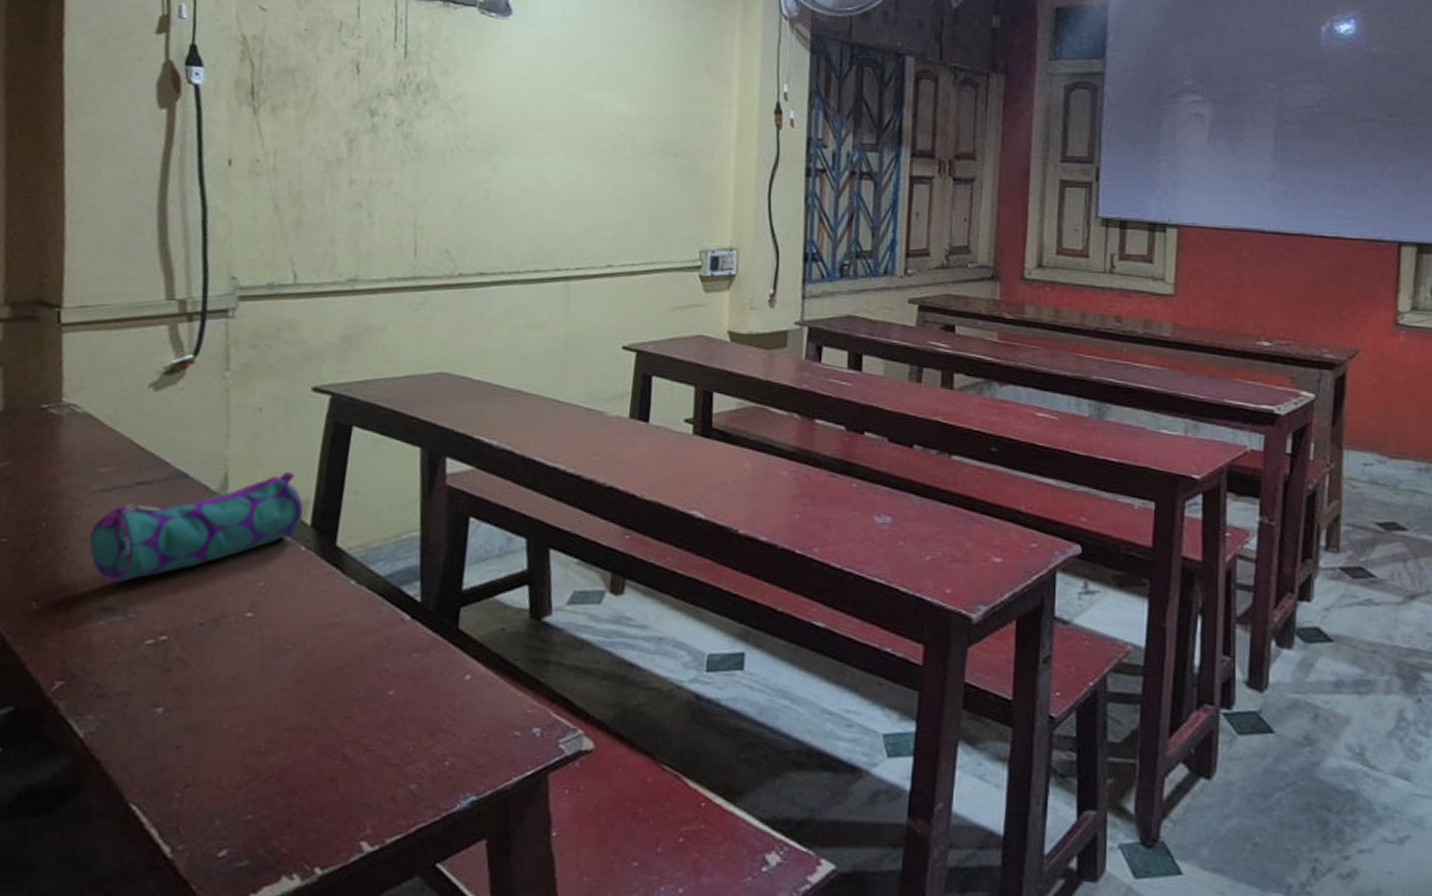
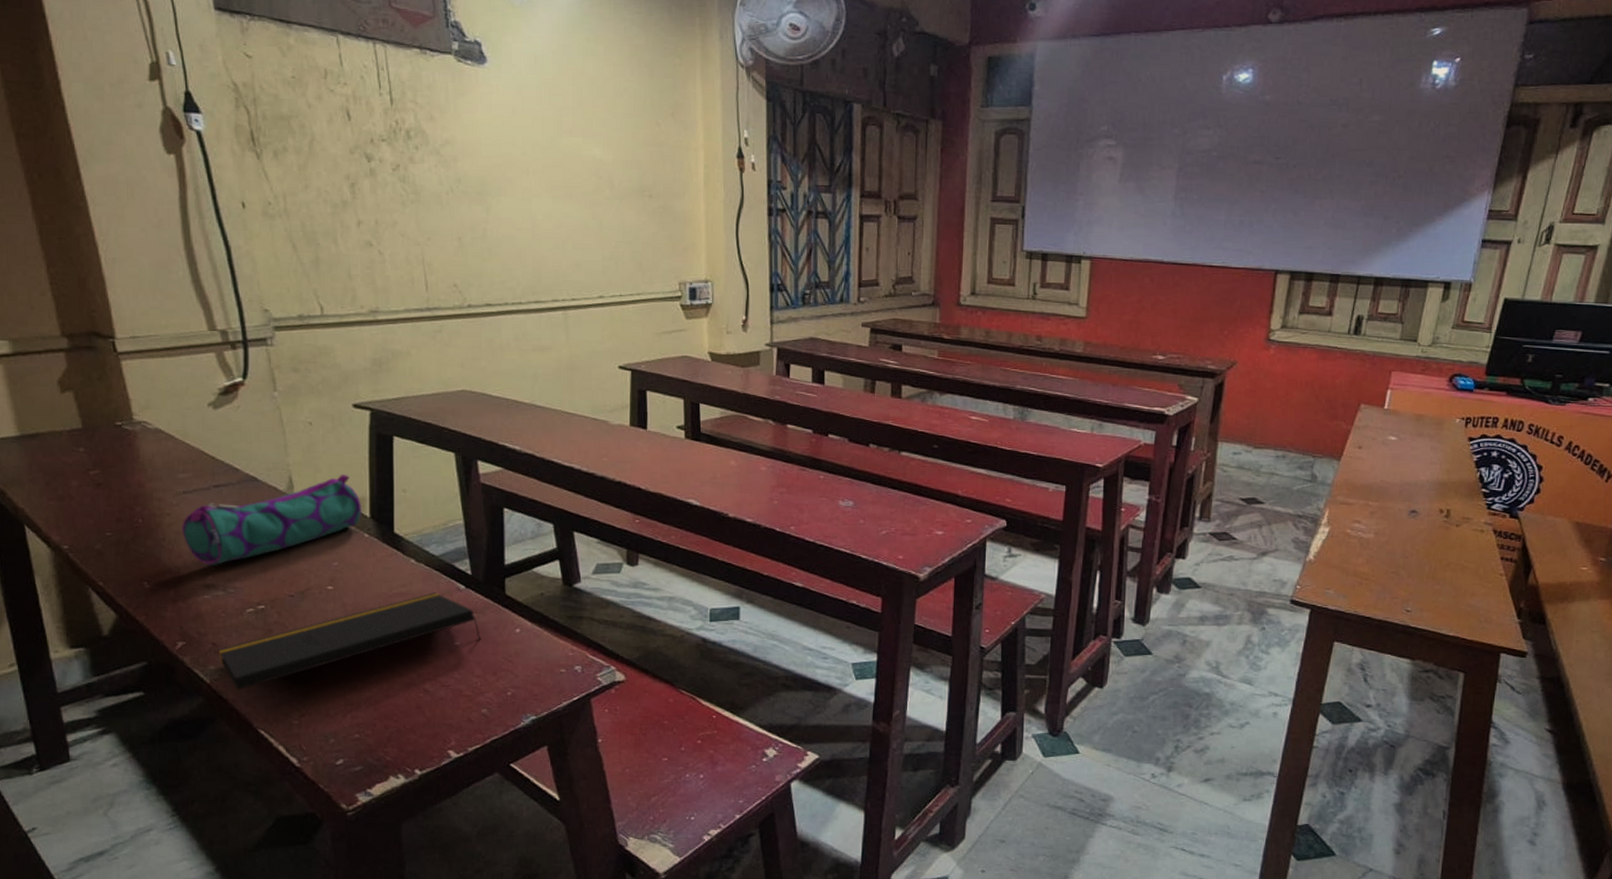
notepad: none [101,624,422,749] -> present [218,592,482,691]

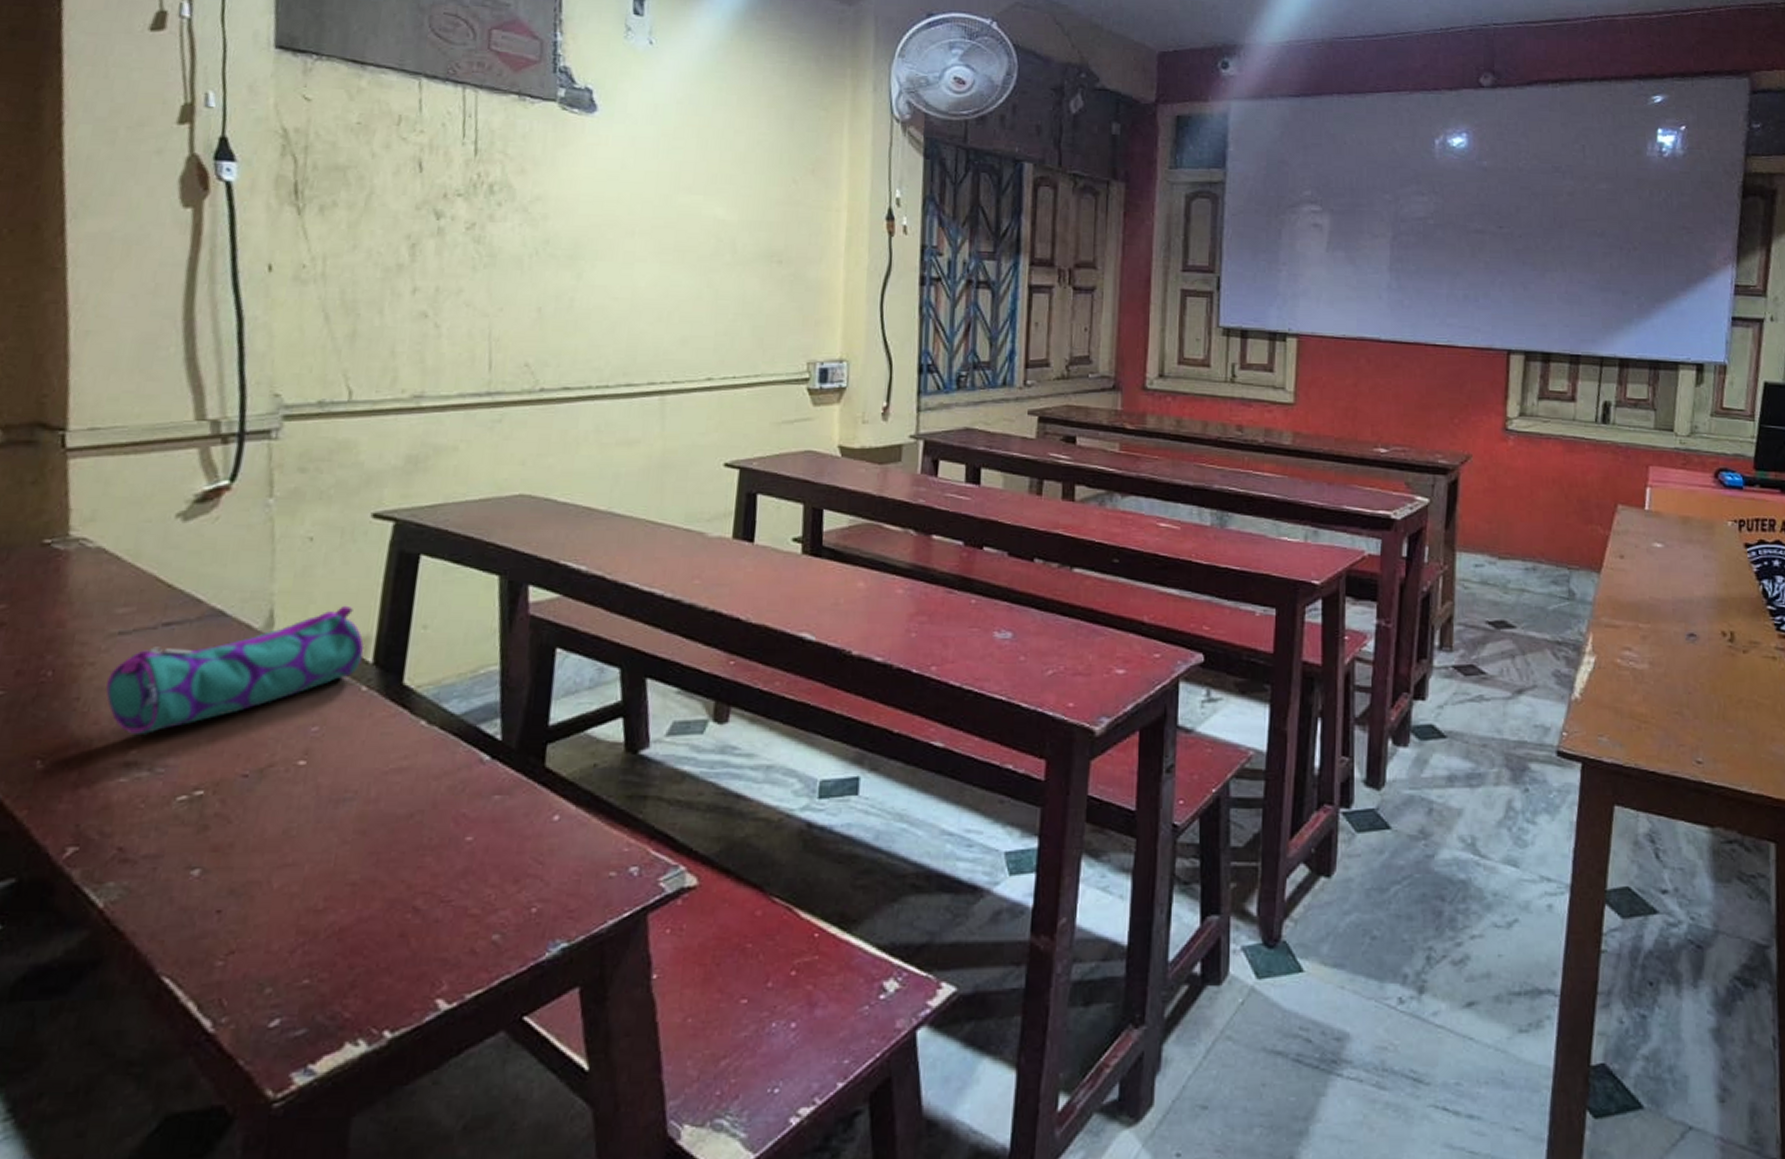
notepad: present [218,592,482,691] -> none [124,766,505,918]

